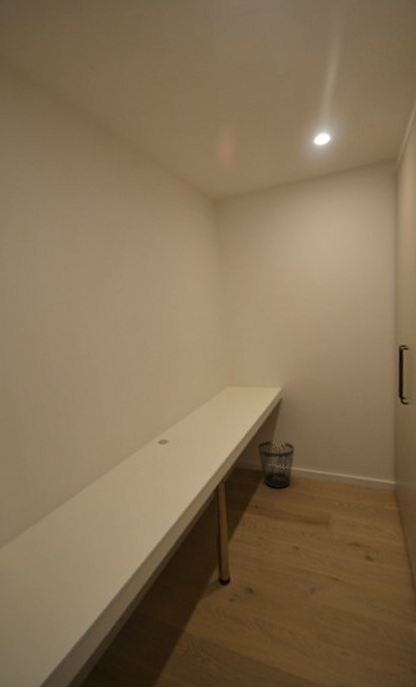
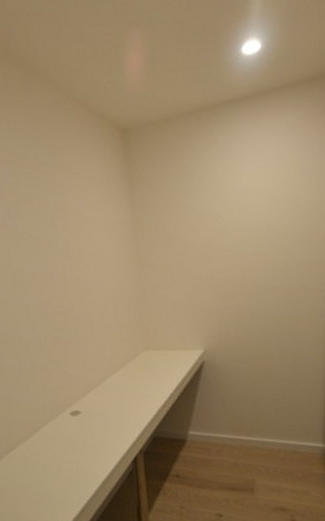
wastebasket: present [257,440,295,488] -> none [177,407,218,457]

